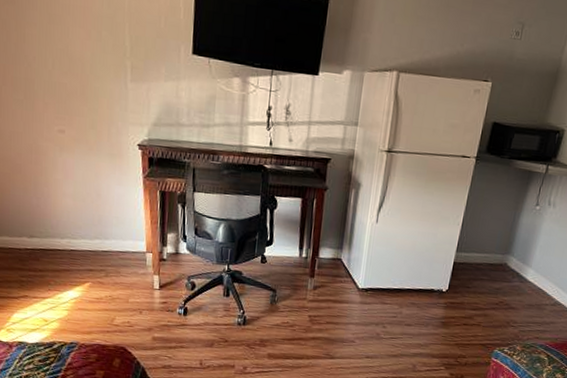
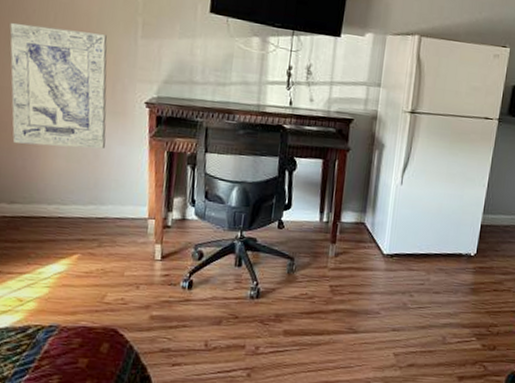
wall art: none [15,69,106,189] -> present [10,22,107,150]

